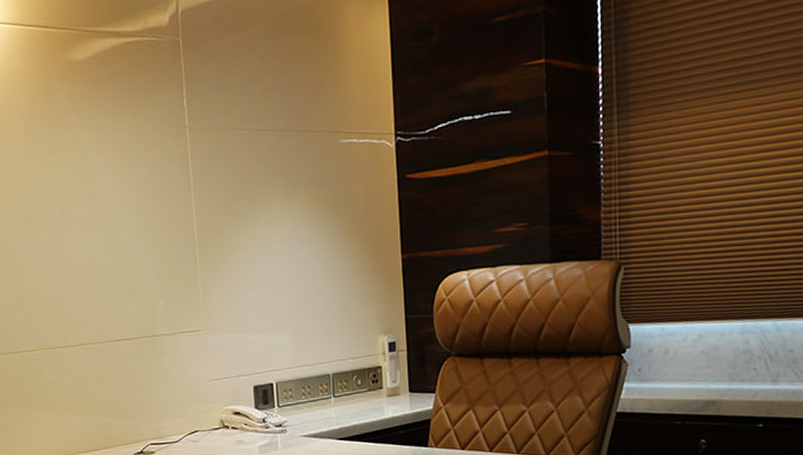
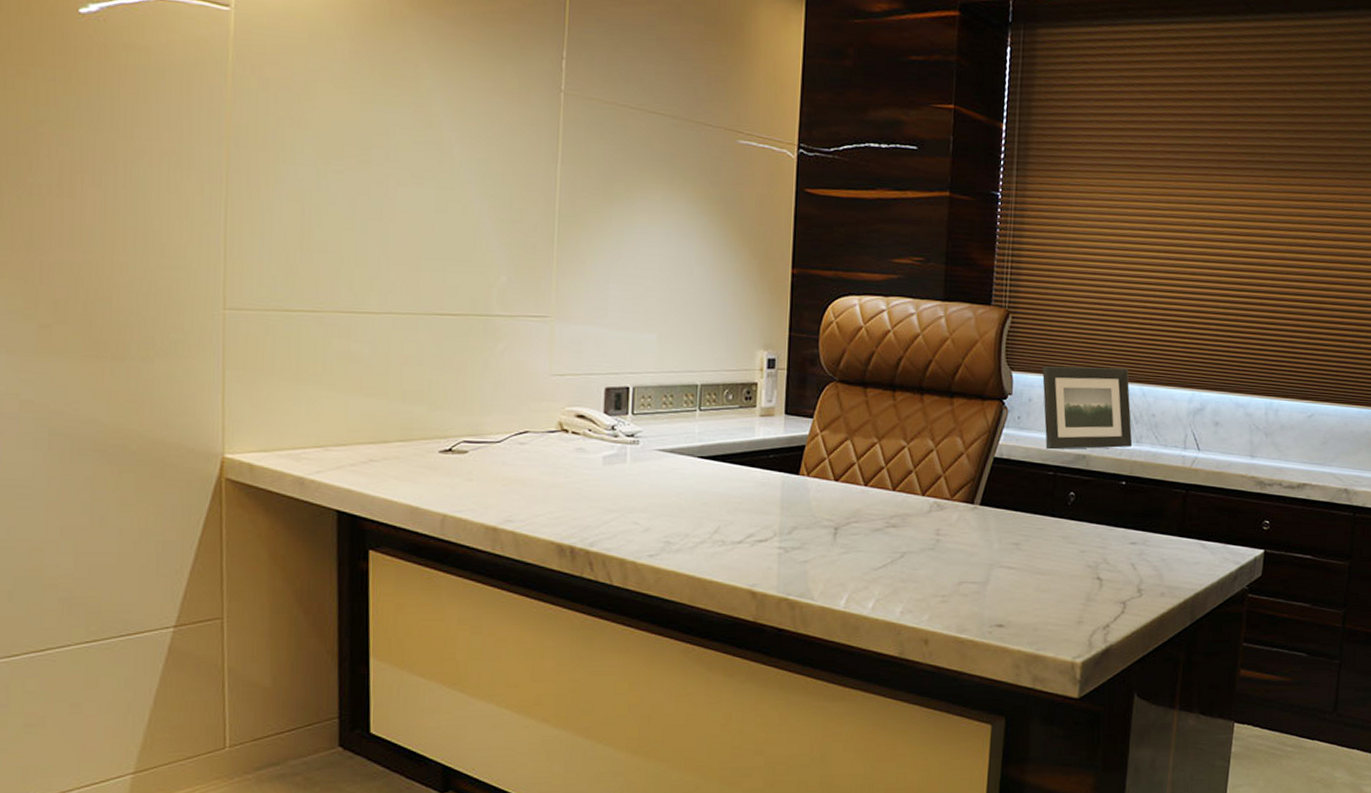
picture frame: none [662,304,768,399] -> present [1042,365,1133,450]

